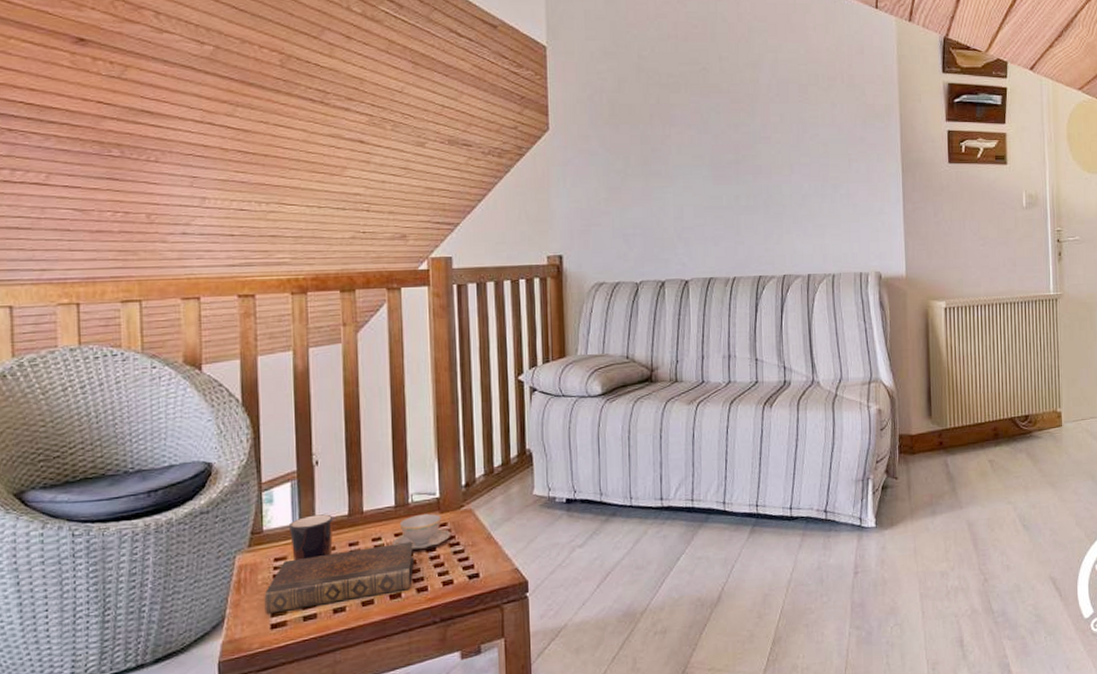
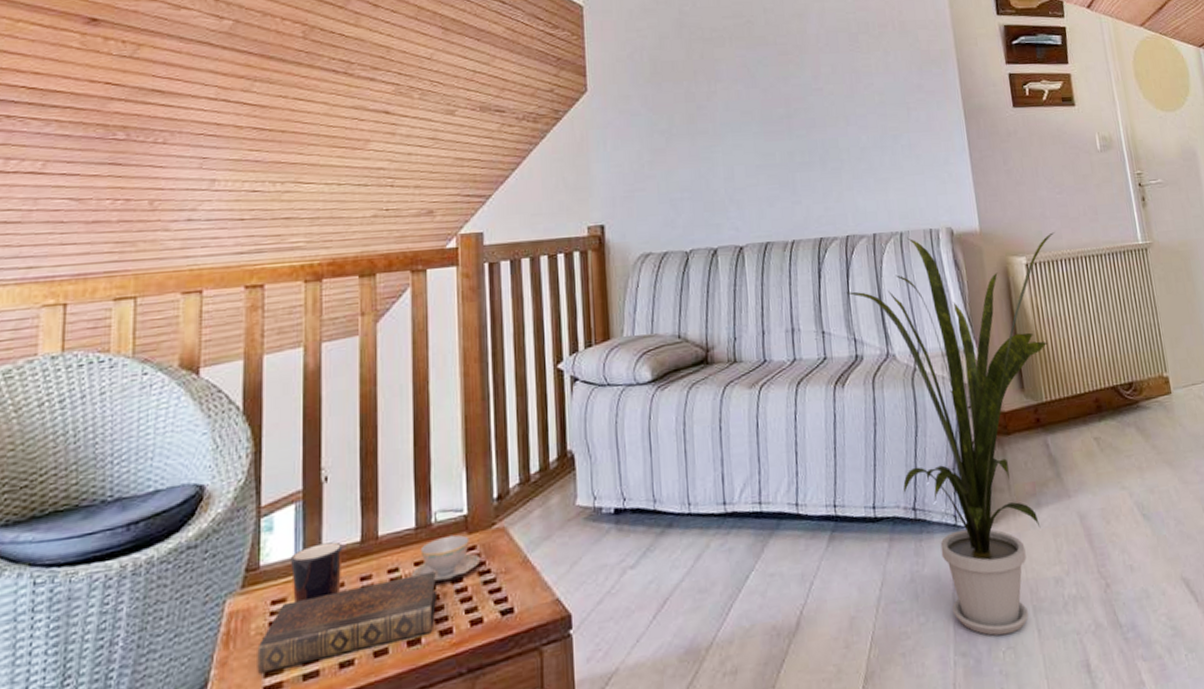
house plant: none [779,279,974,615] -> present [845,232,1055,636]

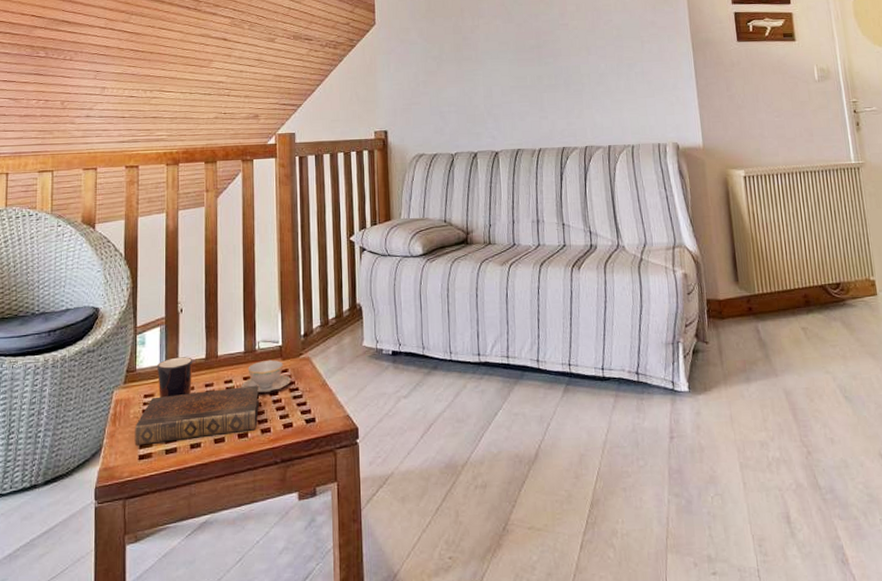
house plant: present [845,232,1055,636] -> none [583,150,772,484]

